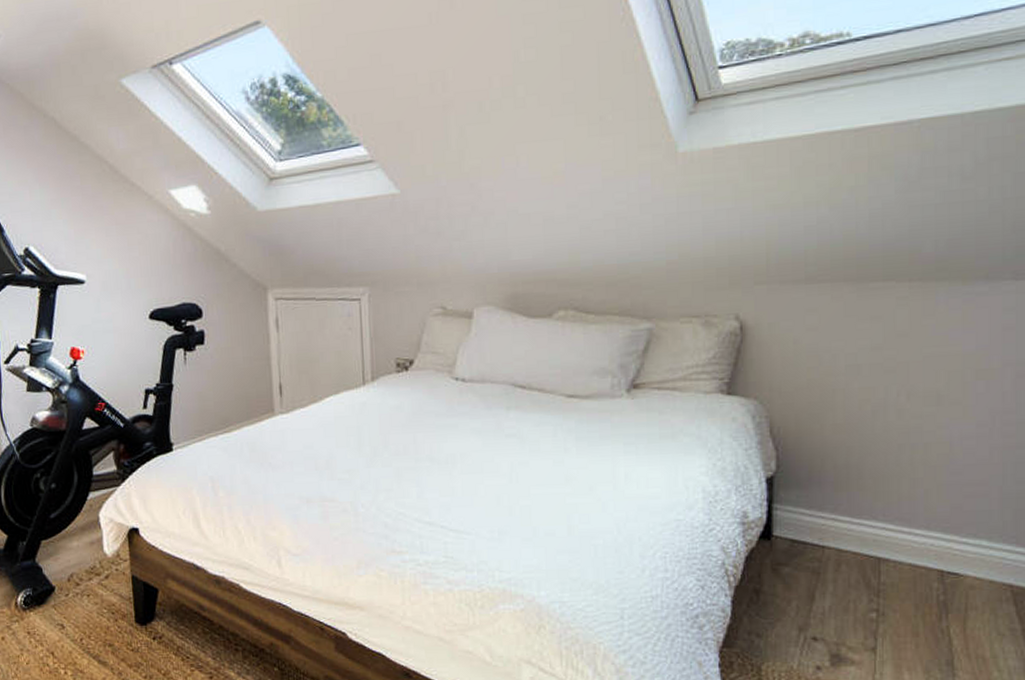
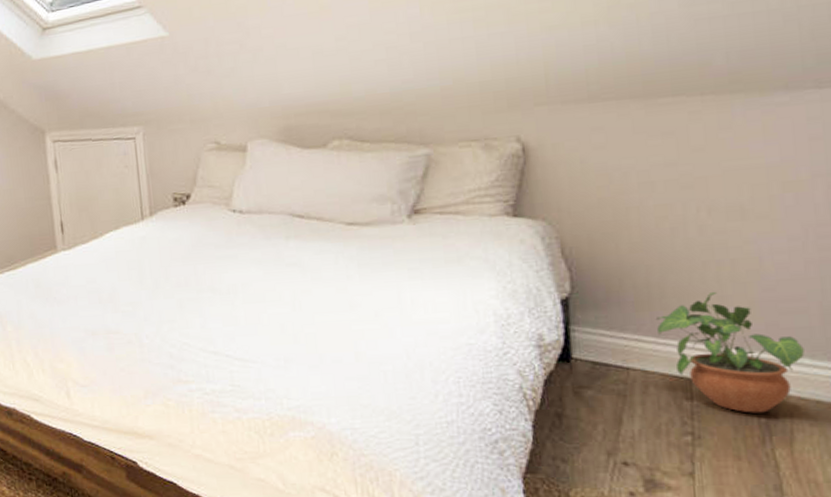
potted plant: none [853,474,983,592] -> present [656,291,804,413]

